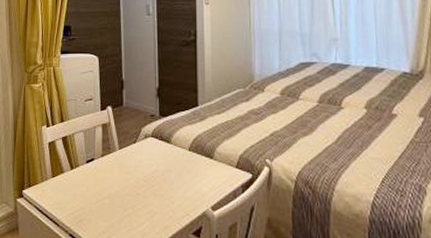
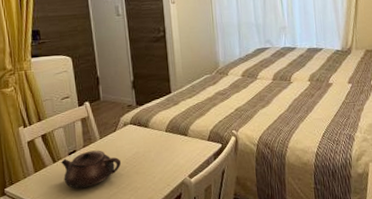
teapot: none [78,161,139,203] -> present [61,150,122,189]

